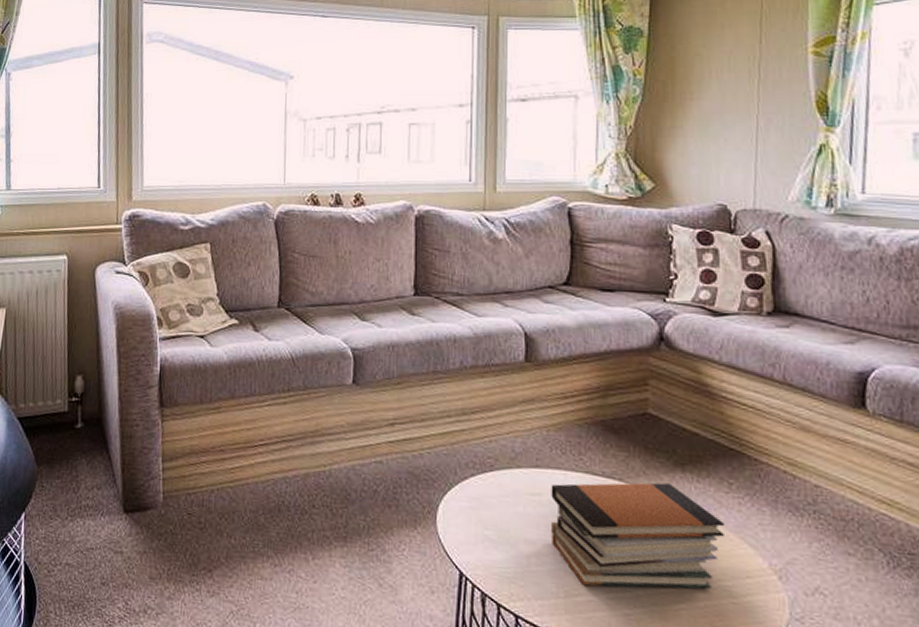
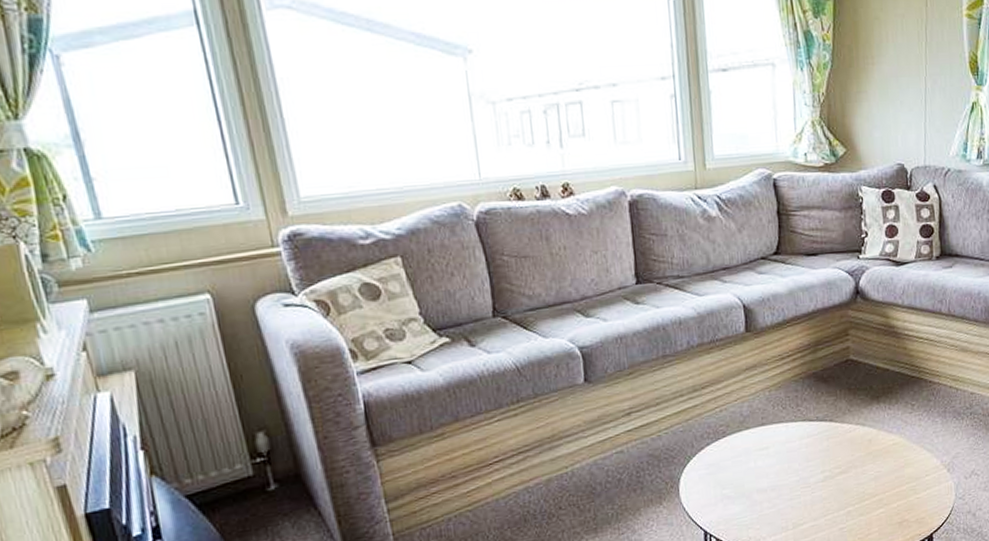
book stack: present [551,482,725,589] -> none [775,415,910,515]

